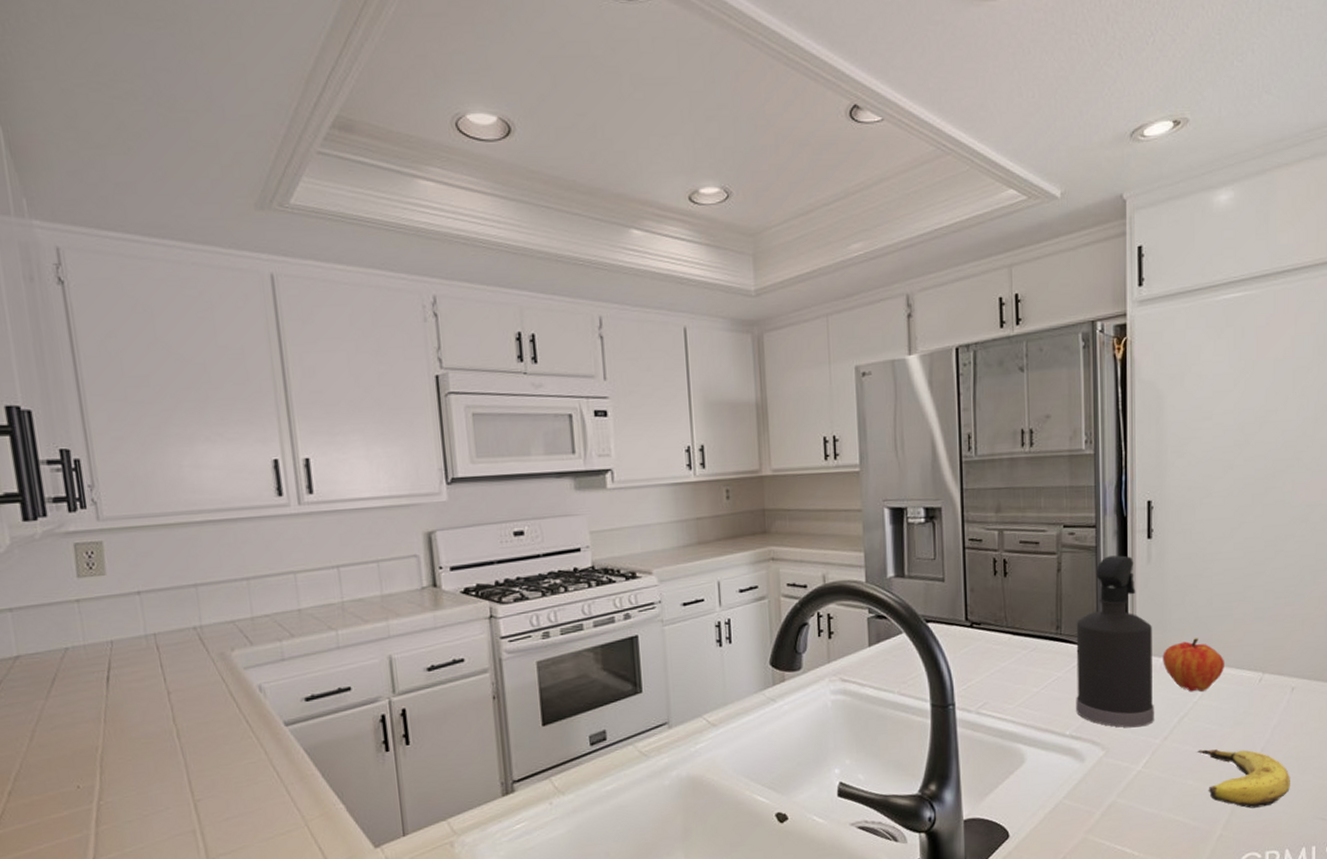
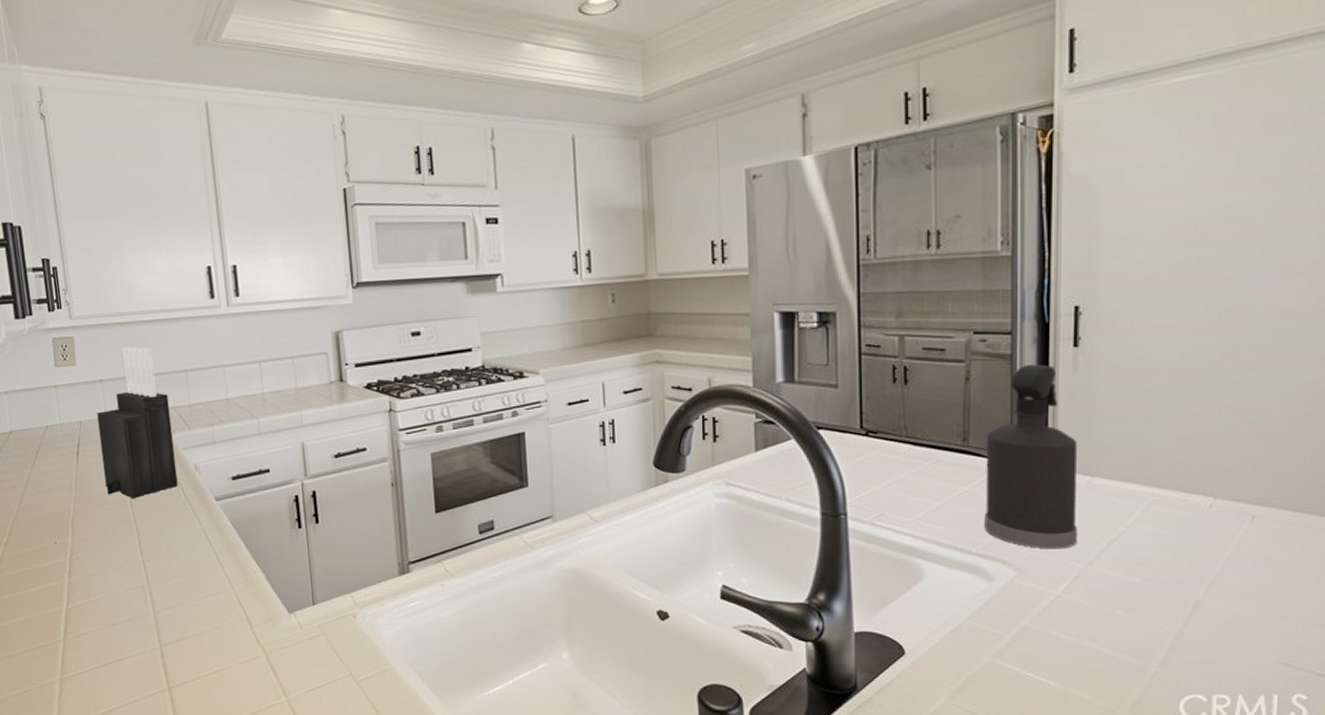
knife block: none [133,552,238,730] -> present [97,347,178,499]
fruit: present [1163,638,1224,692] -> none [1089,456,1166,515]
banana: present [1196,749,1290,809] -> none [1128,578,1247,646]

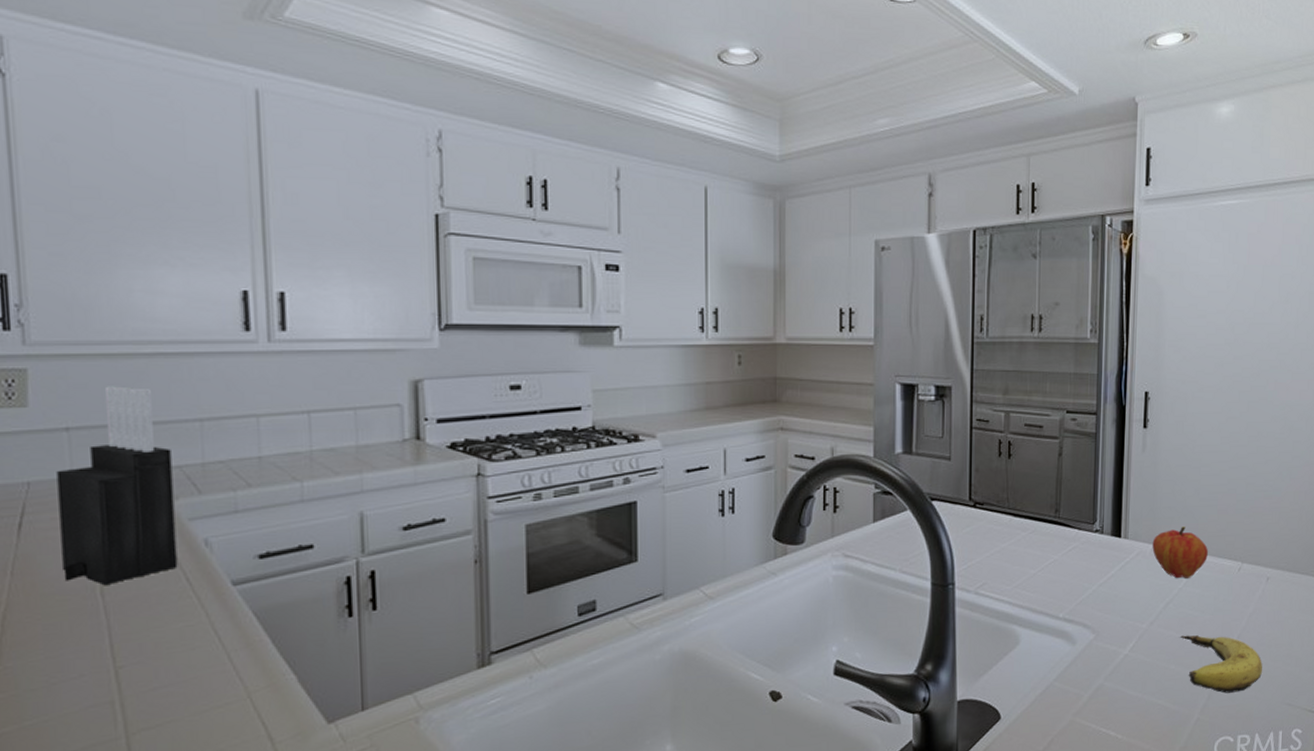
spray bottle: present [984,364,1077,549] -> none [1070,443,1144,612]
fruit: none [1089,456,1166,515] -> present [1152,526,1208,579]
banana: none [1128,578,1247,646] -> present [1179,635,1262,694]

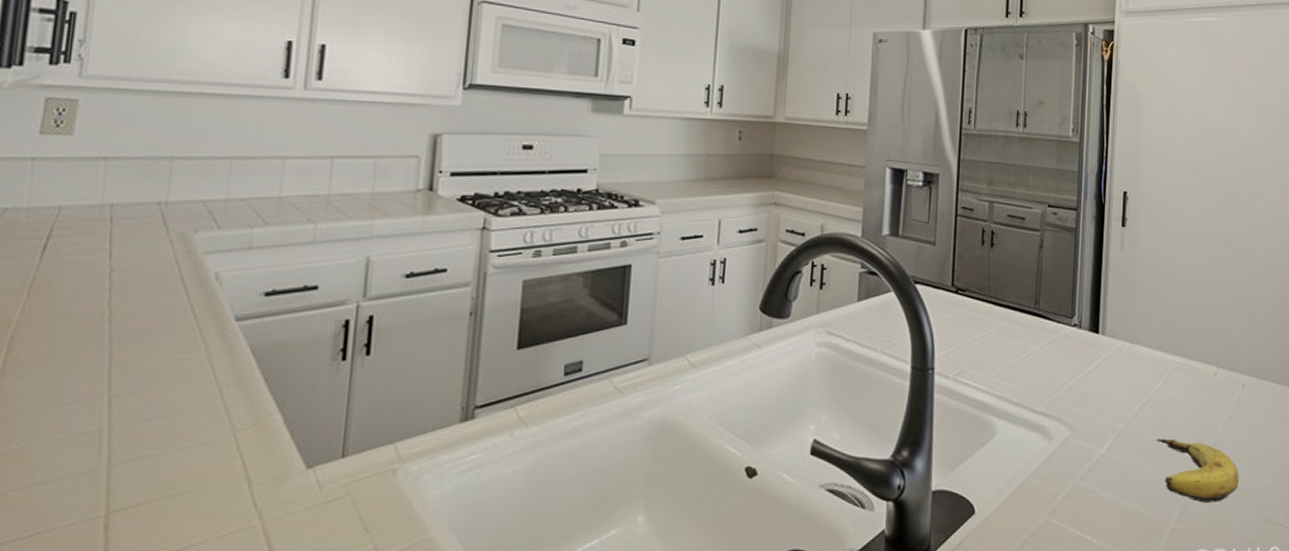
knife block: present [56,386,178,586] -> none [76,120,198,313]
fruit: present [1152,526,1208,579] -> none [1129,327,1184,380]

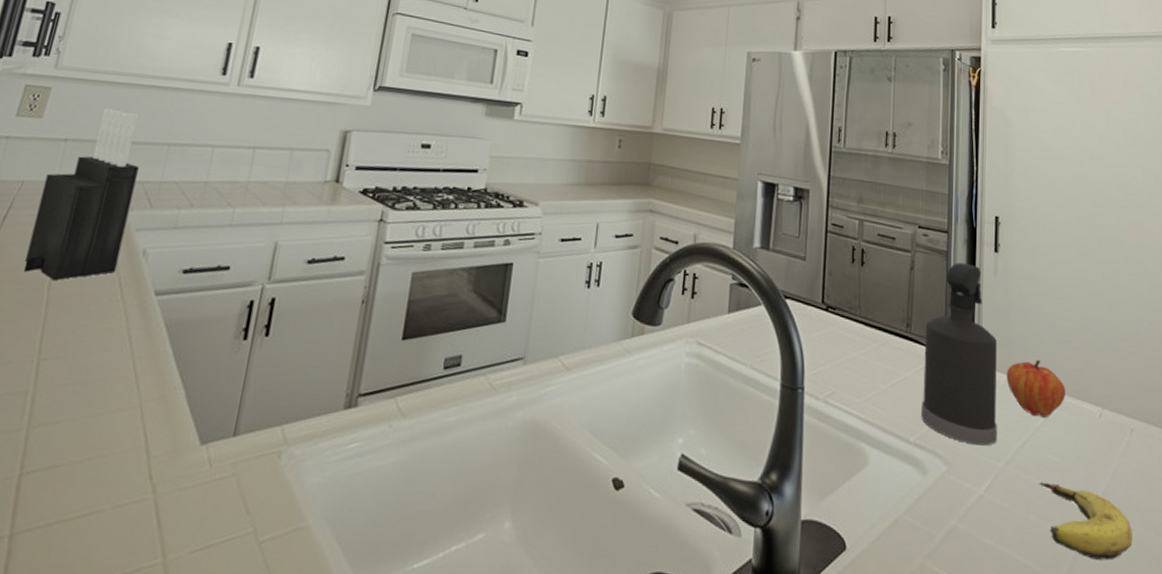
knife block: none [76,120,198,313] -> present [23,108,139,281]
spray bottle: none [1047,239,1121,410] -> present [921,262,997,446]
fruit: none [1129,327,1184,380] -> present [1006,359,1065,418]

